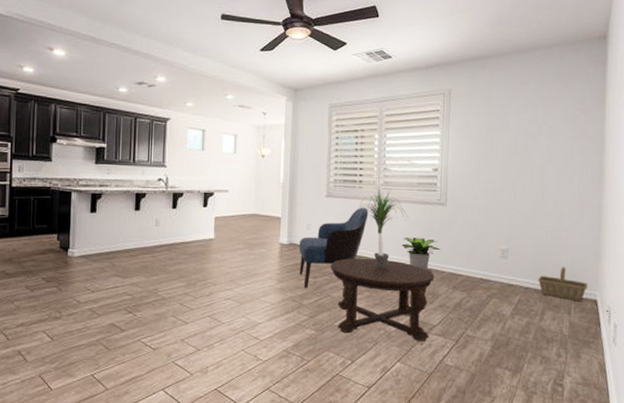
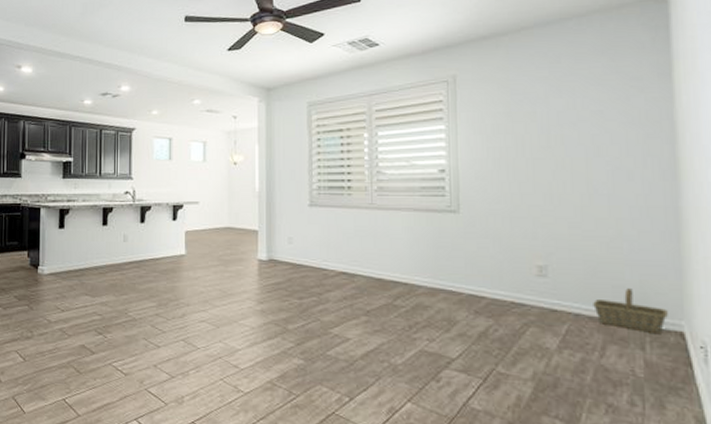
armchair: present [298,207,369,289] -> none [280,217,361,311]
coffee table: present [330,258,435,342] -> none [318,276,450,379]
potted plant: present [357,187,408,268] -> none [346,193,411,289]
potted plant: present [401,237,441,271] -> none [404,251,455,292]

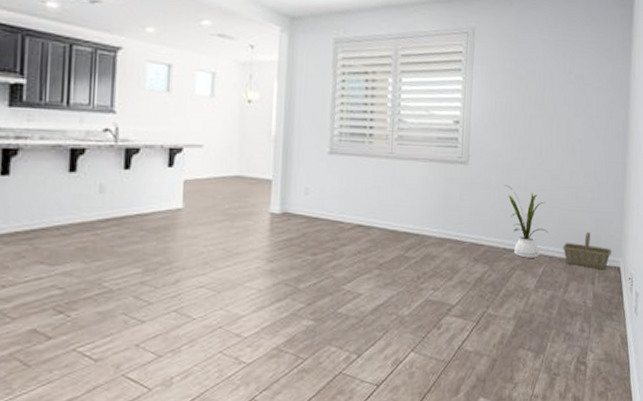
house plant: none [507,234,570,315] -> present [505,185,548,258]

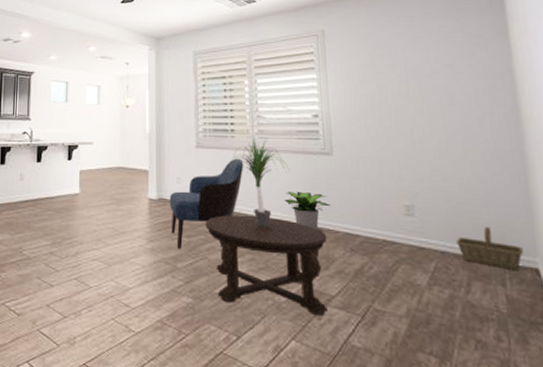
armchair: none [294,166,380,269] -> present [169,158,244,250]
coffee table: none [333,228,454,326] -> present [205,215,328,316]
potted plant: none [366,142,426,240] -> present [230,136,289,227]
potted plant: none [417,201,461,242] -> present [284,191,331,230]
house plant: present [505,185,548,258] -> none [376,175,435,252]

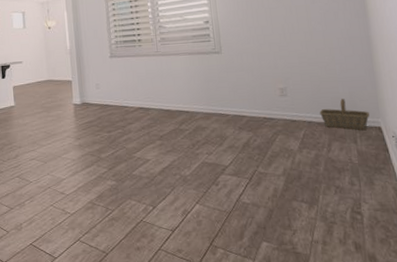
armchair: present [169,158,244,250] -> none [90,63,151,143]
coffee table: present [205,215,328,316] -> none [122,109,223,183]
potted plant: present [230,136,289,227] -> none [139,43,188,118]
potted plant: present [284,191,331,230] -> none [184,85,222,116]

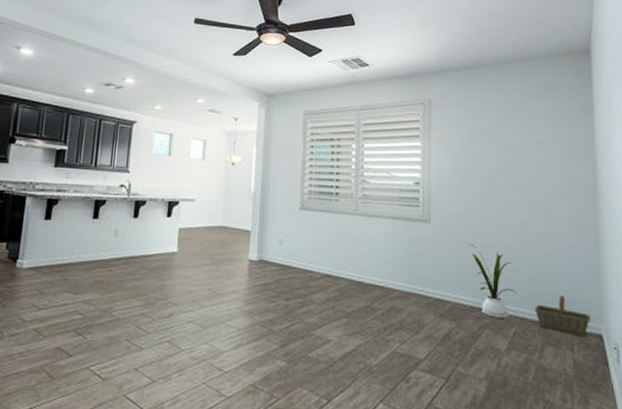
house plant: none [256,66,303,125] -> present [468,244,517,319]

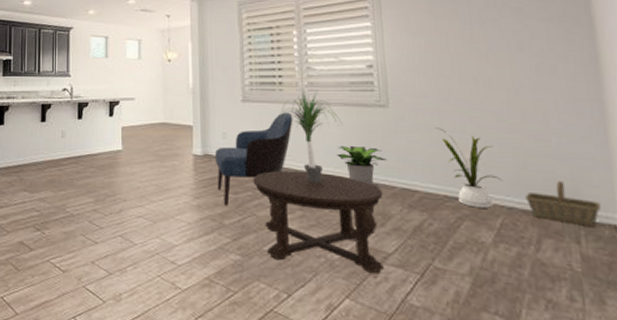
armchair: none [269,222,346,313] -> present [214,112,293,206]
coffee table: none [304,278,420,380] -> present [253,170,384,274]
potted plant: none [333,200,389,292] -> present [279,89,342,183]
potted plant: none [382,256,425,296] -> present [336,145,387,186]

